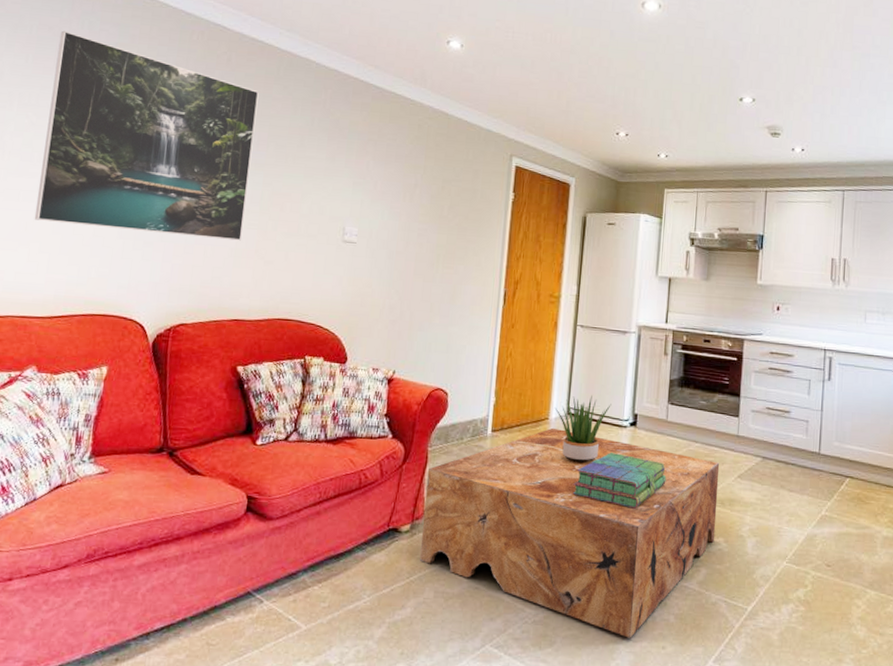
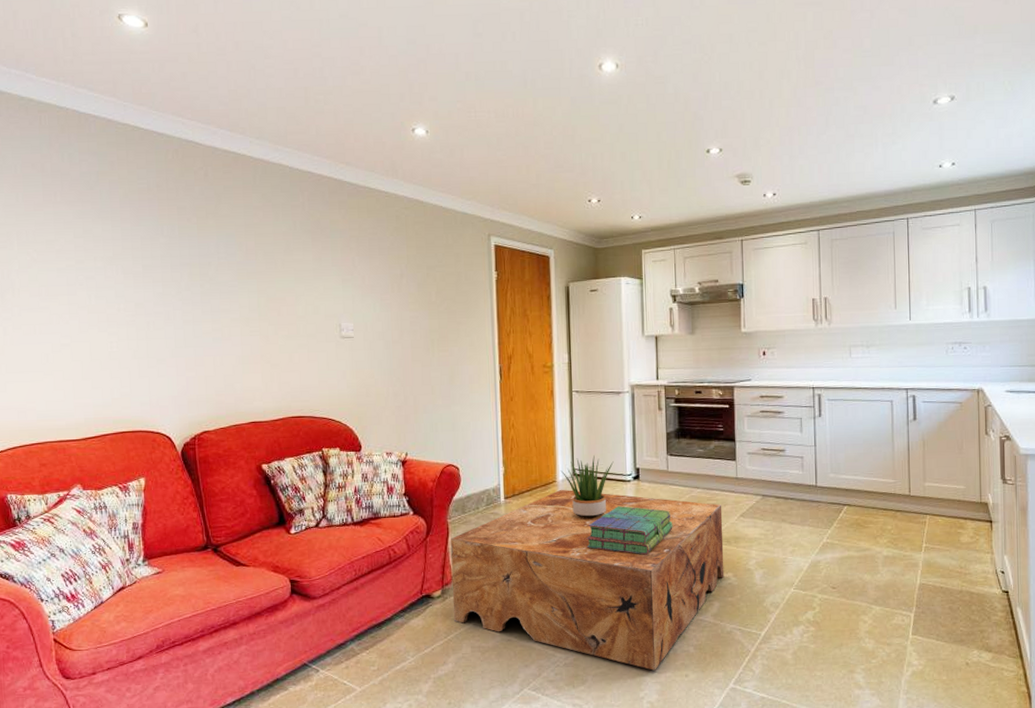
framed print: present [34,30,259,241] -> none [43,165,247,351]

